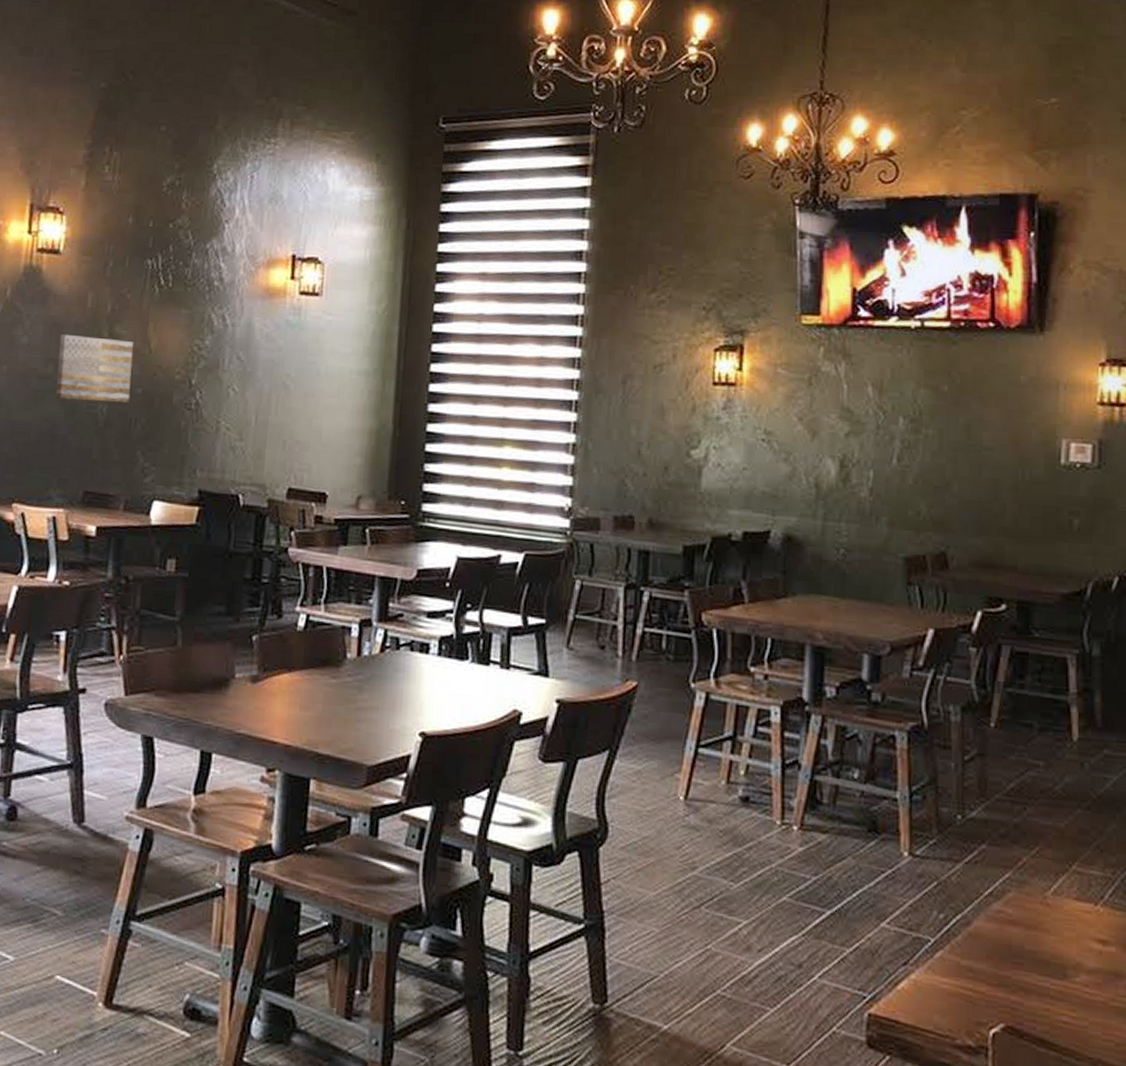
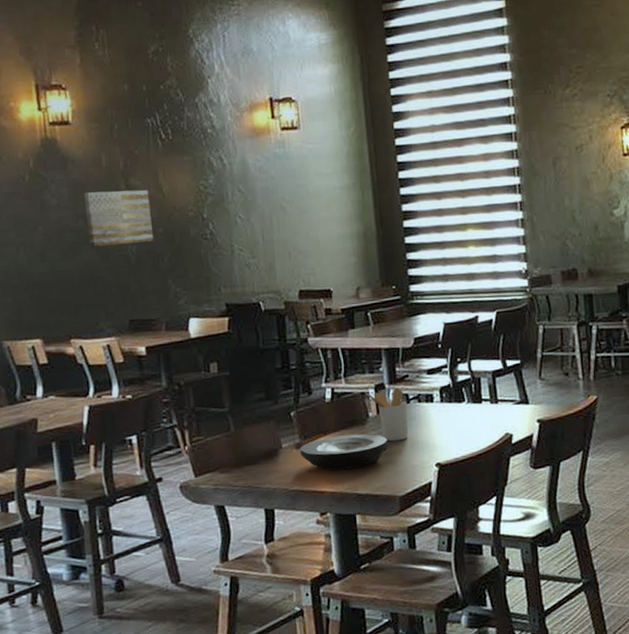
plate: none [255,675,365,720] -> present [300,434,388,470]
utensil holder: none [347,627,397,695] -> present [365,388,408,442]

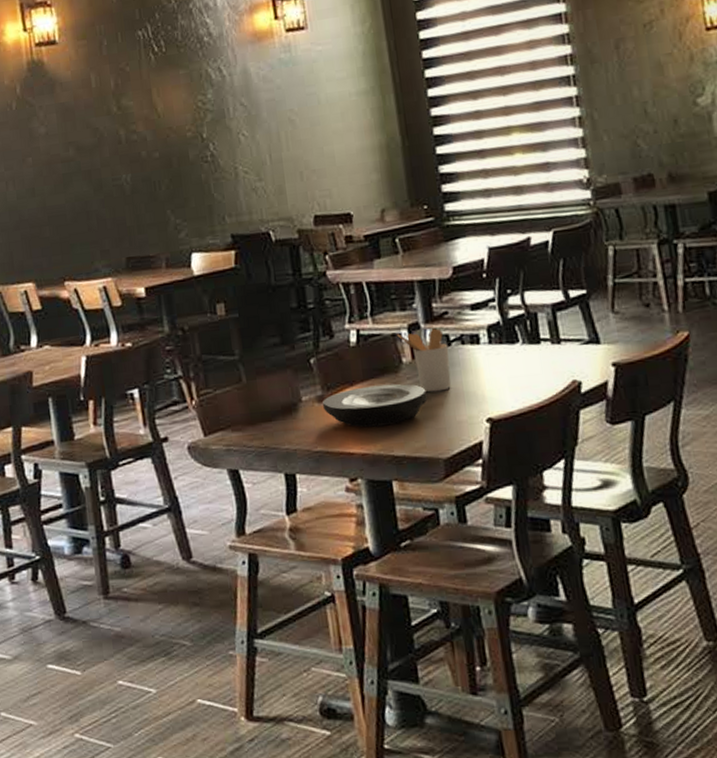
wall art: present [84,189,154,247] -> none [73,110,150,178]

